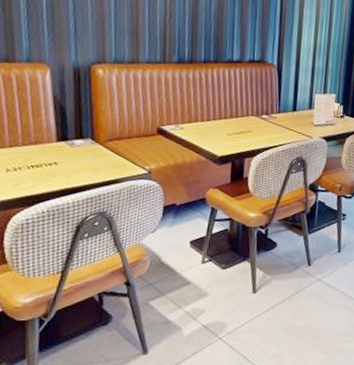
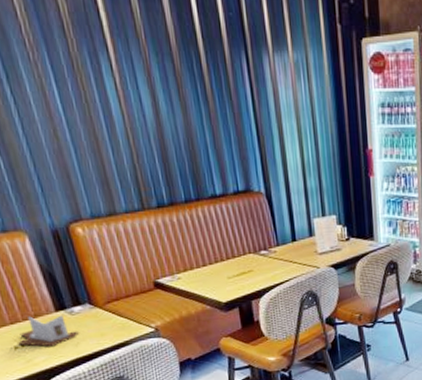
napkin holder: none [11,142,75,175] -> present [18,315,80,347]

